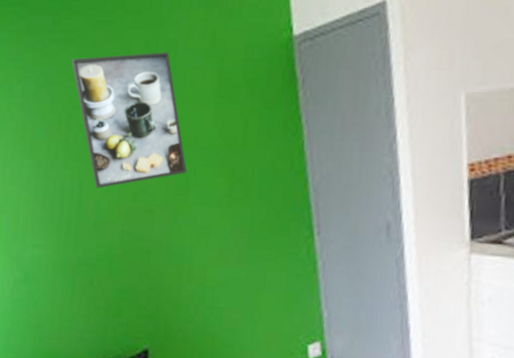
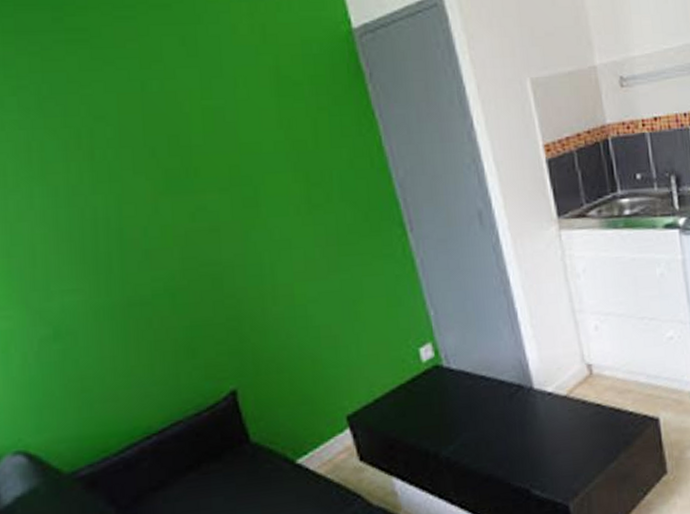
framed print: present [71,52,187,189] -> none [84,50,254,212]

